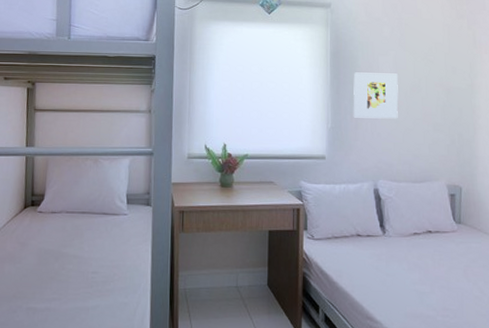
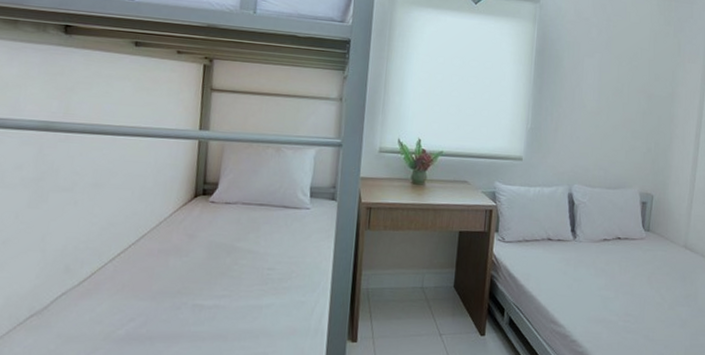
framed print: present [353,72,399,119] -> none [553,72,601,124]

